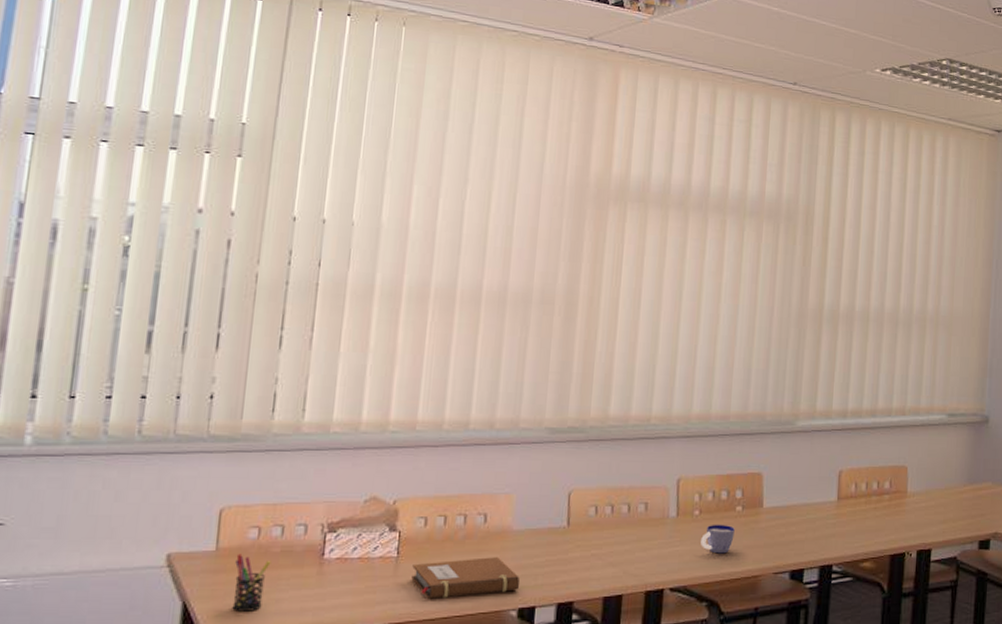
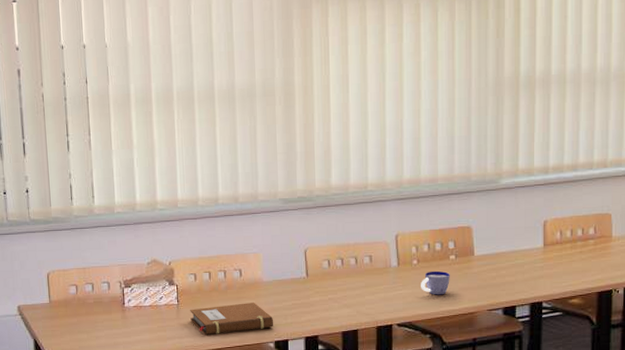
pen holder: present [232,553,271,612] -> none [64,304,88,346]

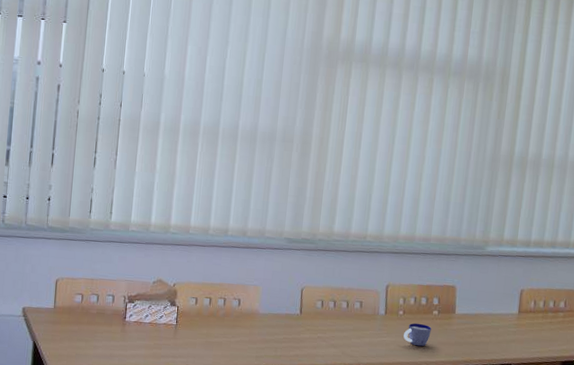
notebook: present [190,303,274,336] -> none [186,331,264,358]

